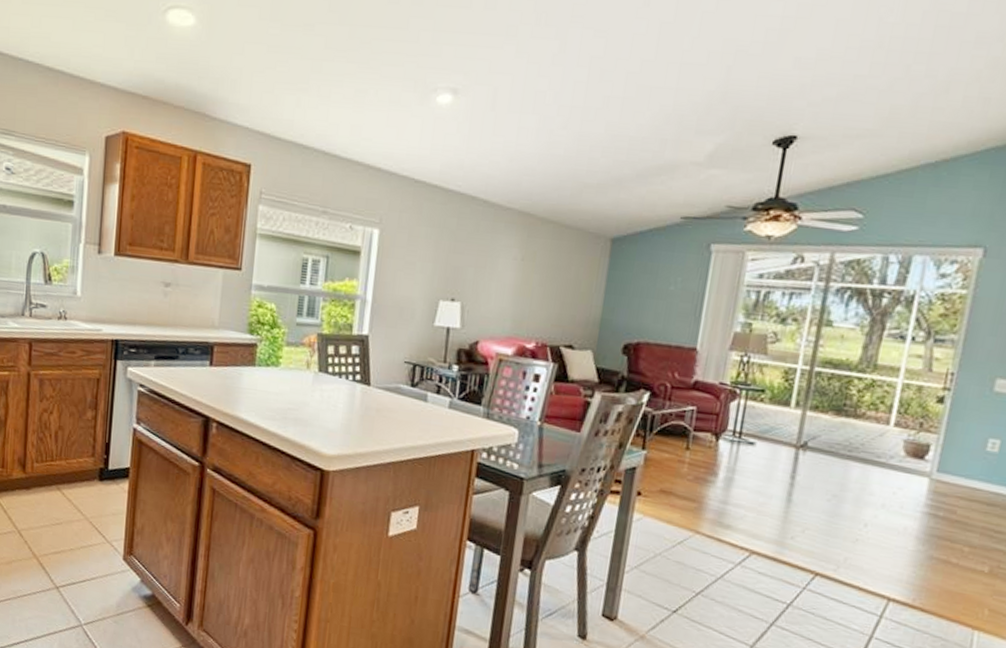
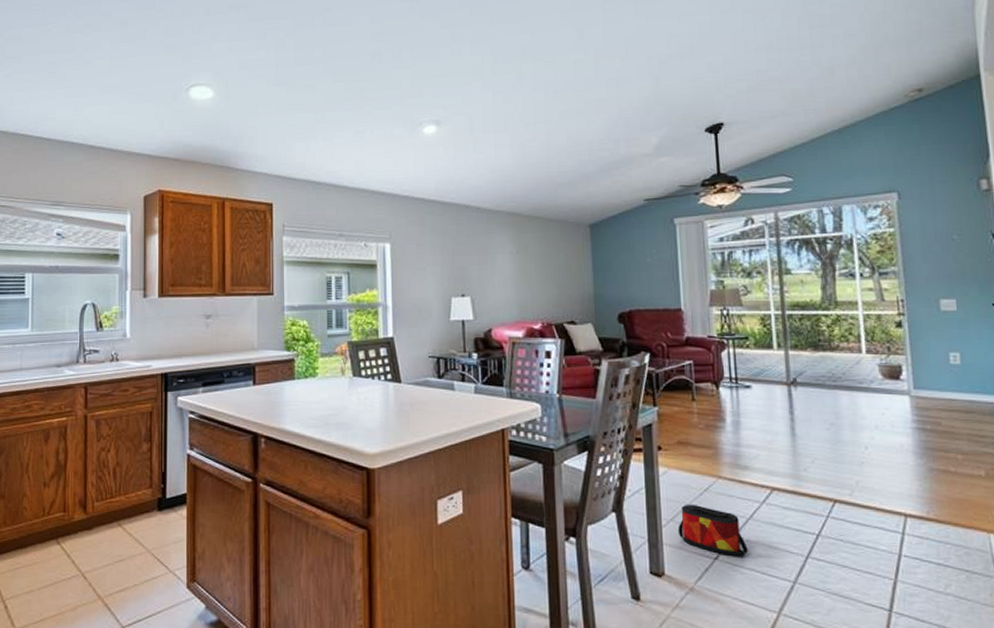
bag: none [640,554,711,615] -> present [677,504,748,557]

